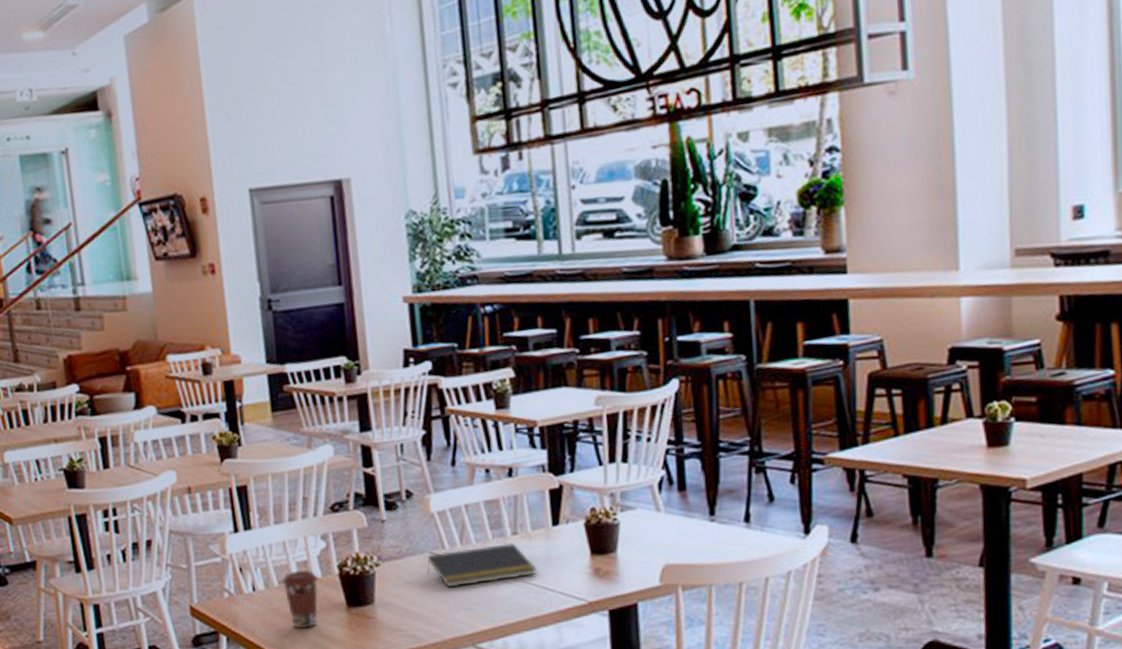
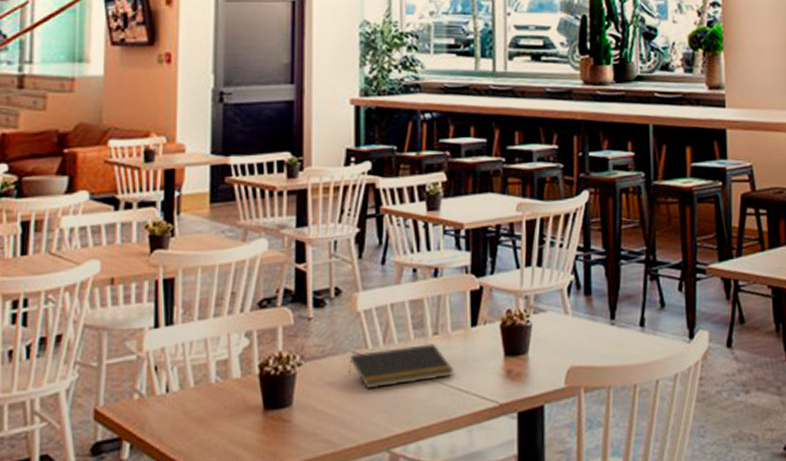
coffee cup: present [282,570,319,629] -> none [199,369,238,435]

